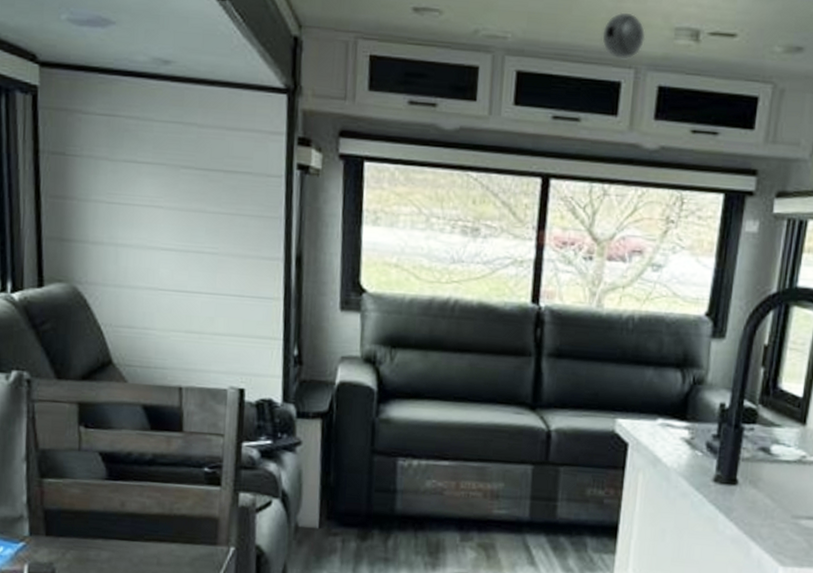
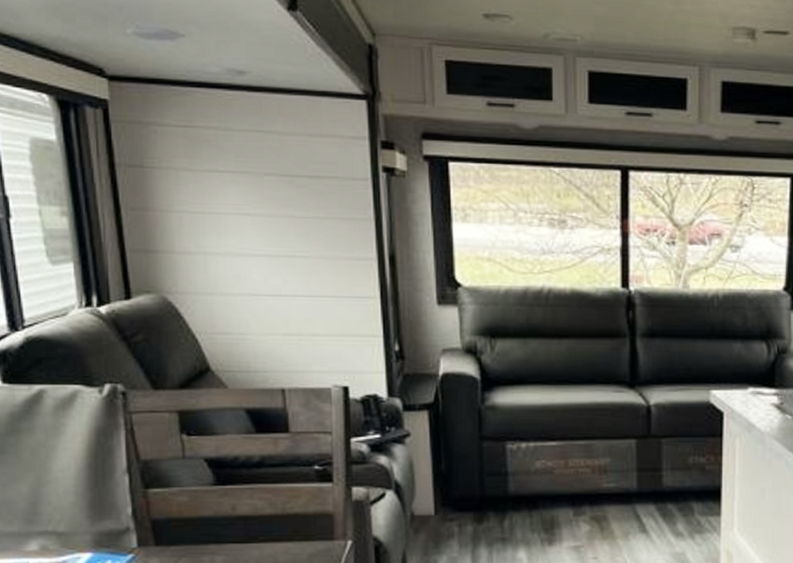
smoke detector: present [602,12,646,60] -> none [666,14,706,58]

